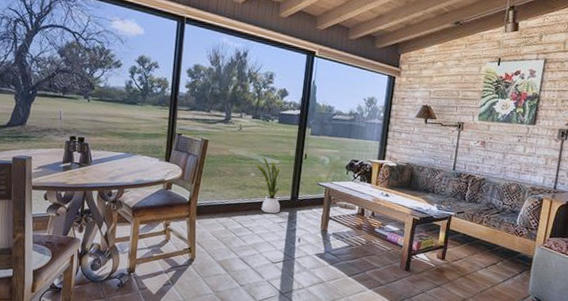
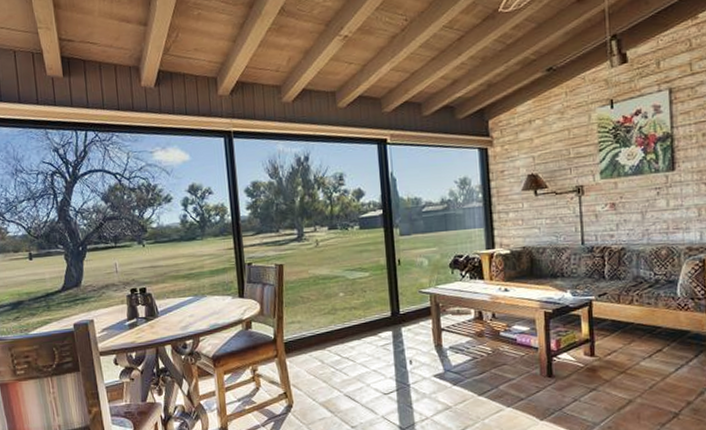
house plant: present [254,157,284,214] -> none [341,272,381,337]

